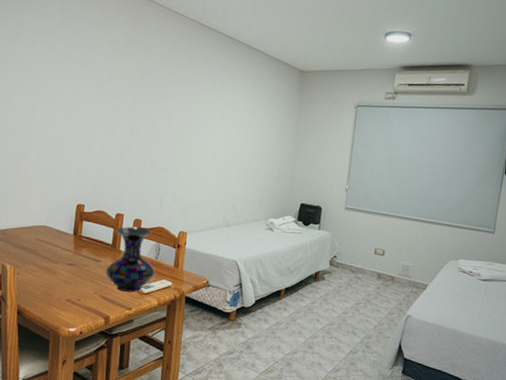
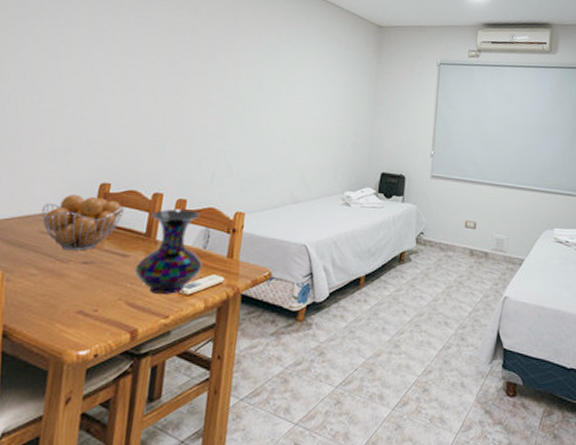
fruit basket: none [36,212,95,255] -> present [41,194,124,251]

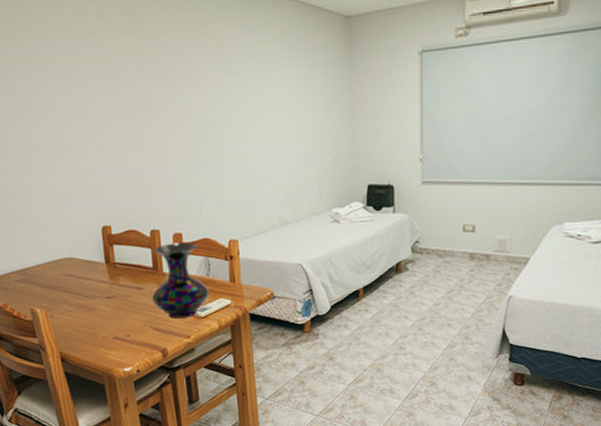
fruit basket: present [41,194,124,251] -> none [59,239,129,288]

